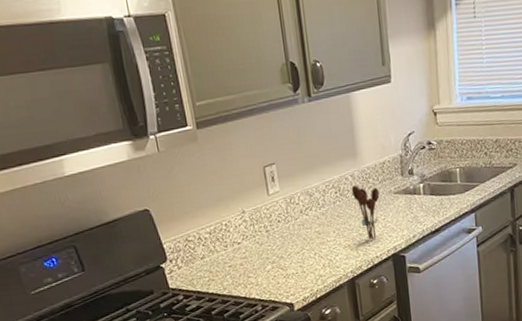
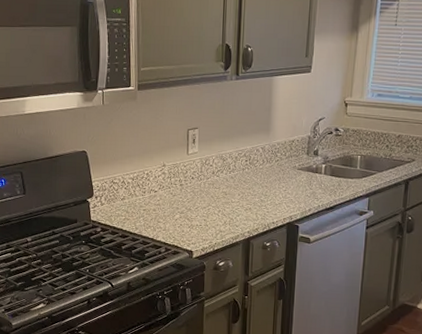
utensil holder: present [351,185,380,240] -> none [260,156,285,207]

